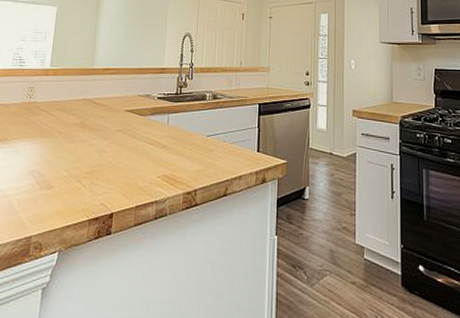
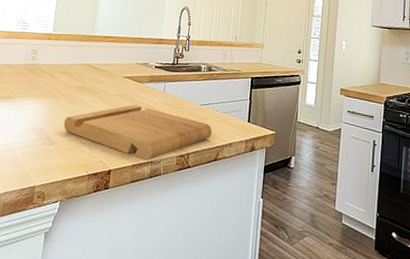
cutting board: none [62,140,220,201] -> present [64,105,213,161]

